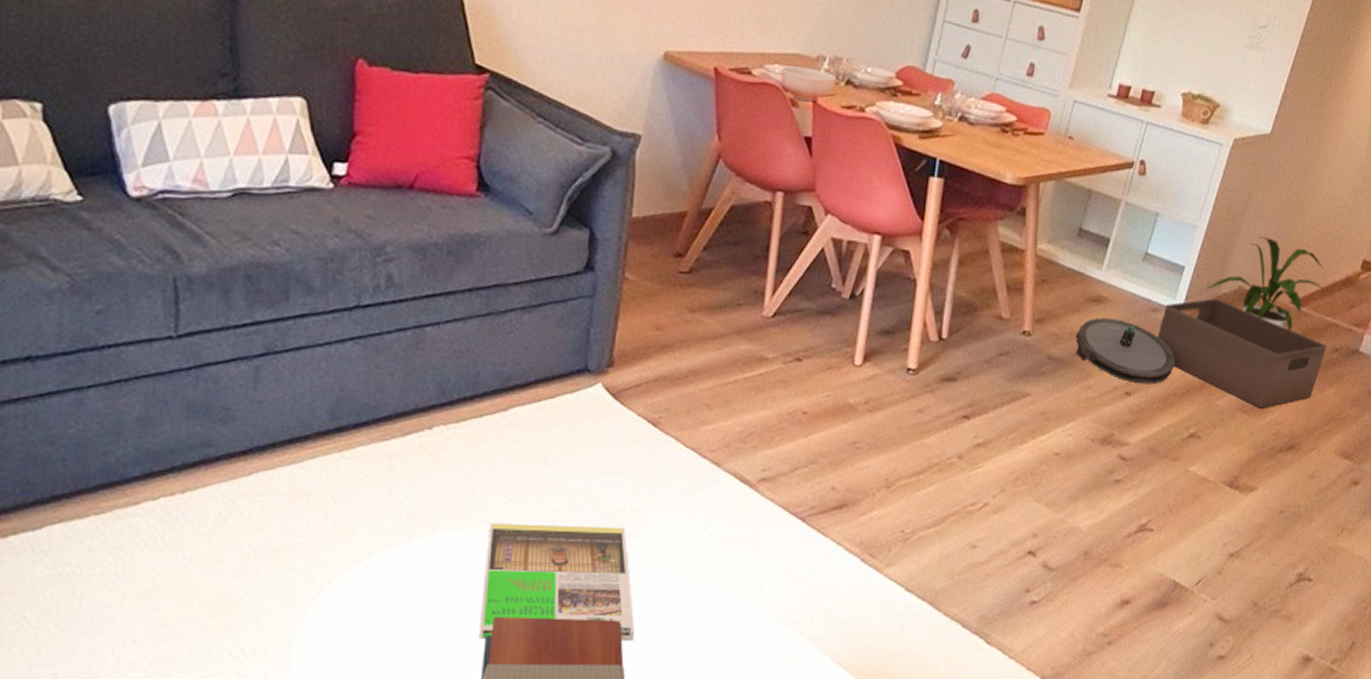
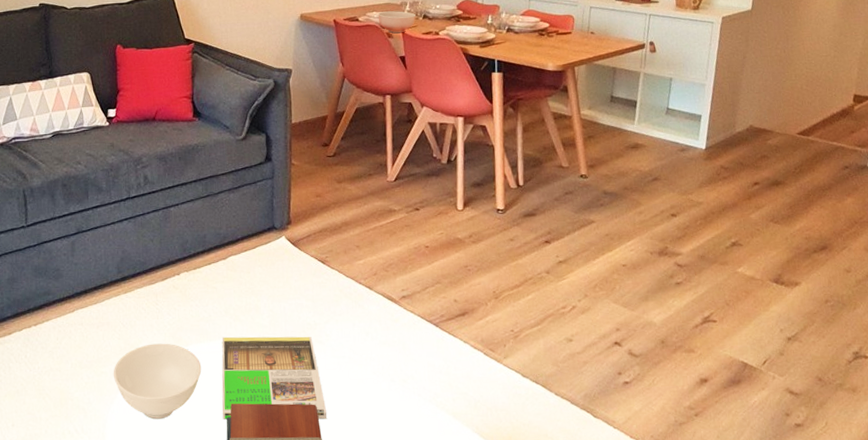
bowl: none [310,528,454,637] -> present [113,343,202,420]
robot vacuum: present [1076,318,1176,384] -> none [623,159,709,207]
storage basket: present [1157,298,1328,409] -> none [689,136,838,219]
house plant: present [1205,237,1328,332] -> none [721,86,829,156]

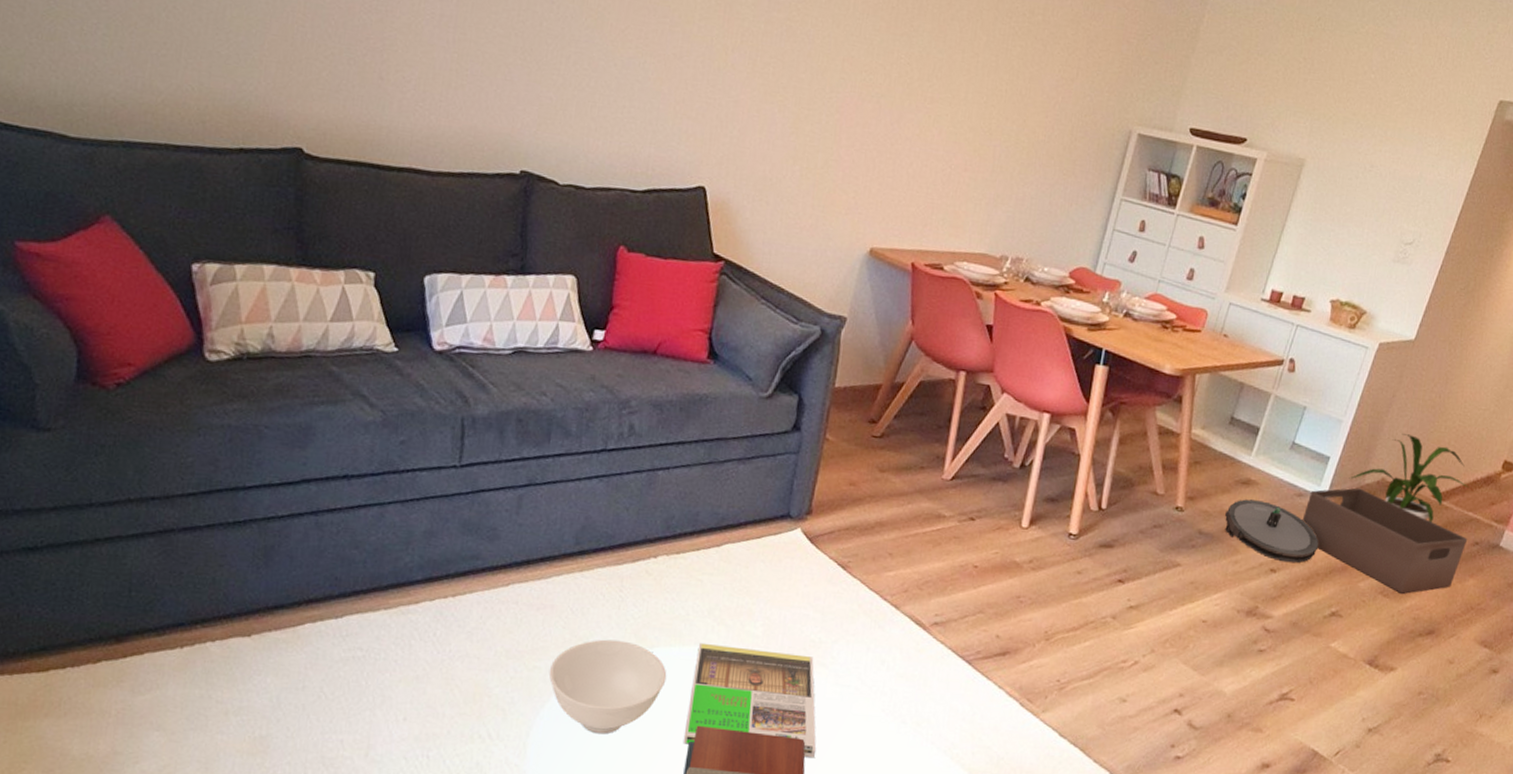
bowl: present [377,11,417,34] -> none [968,263,1017,296]
robot vacuum: none [623,159,709,207] -> present [1225,499,1319,563]
storage basket: none [689,136,838,219] -> present [1302,488,1468,594]
house plant: none [721,86,829,156] -> present [1349,434,1470,523]

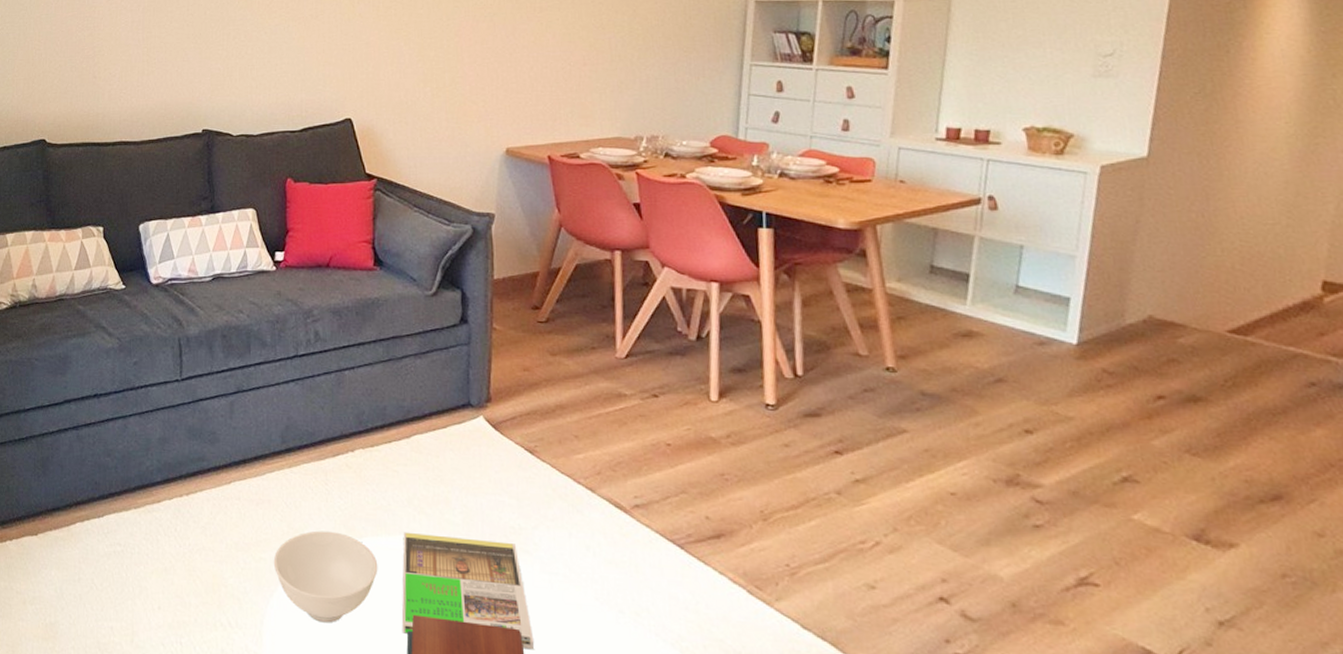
robot vacuum: present [1225,499,1319,563] -> none [949,353,1084,422]
storage basket: present [1302,488,1468,594] -> none [1051,329,1298,451]
house plant: present [1349,434,1470,523] -> none [1102,263,1280,364]

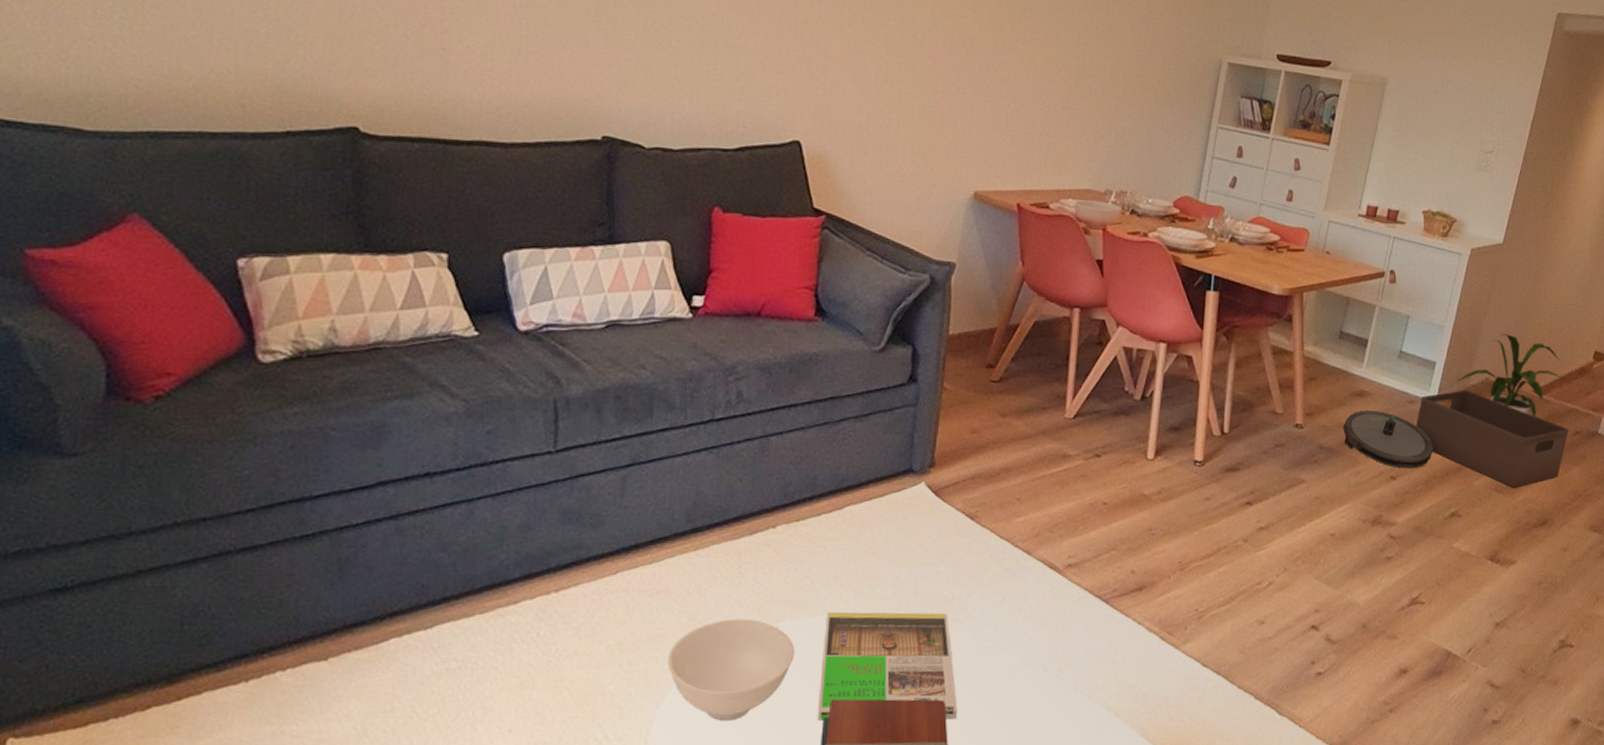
bowl: none [604,147,656,175] -> present [1074,199,1123,230]
robot vacuum: none [949,353,1084,422] -> present [1343,410,1434,469]
storage basket: none [1051,329,1298,451] -> present [1415,390,1569,488]
house plant: none [1102,263,1280,364] -> present [1455,334,1566,417]

